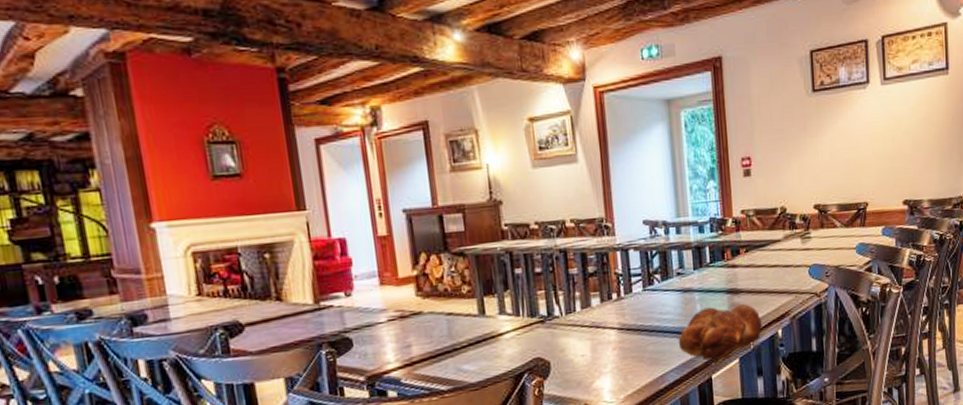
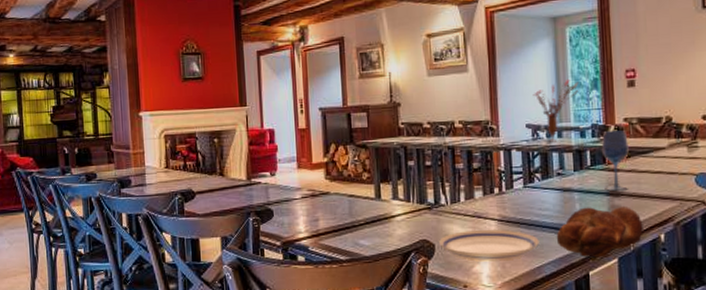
plate: none [555,339,661,376] -> present [439,229,539,262]
bouquet: none [648,170,696,240] -> present [532,80,579,143]
wineglass: none [720,223,747,289] -> present [601,130,629,192]

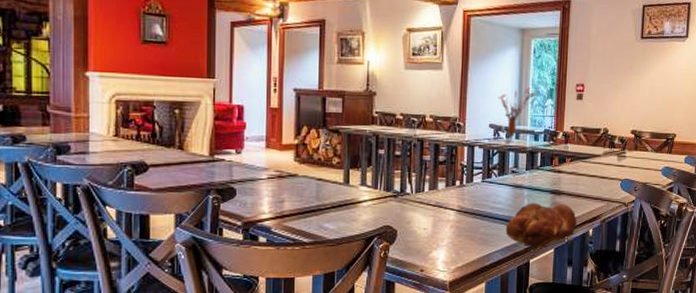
plate: present [439,229,539,262] -> none [401,218,491,248]
wineglass: present [601,130,629,192] -> none [550,136,573,191]

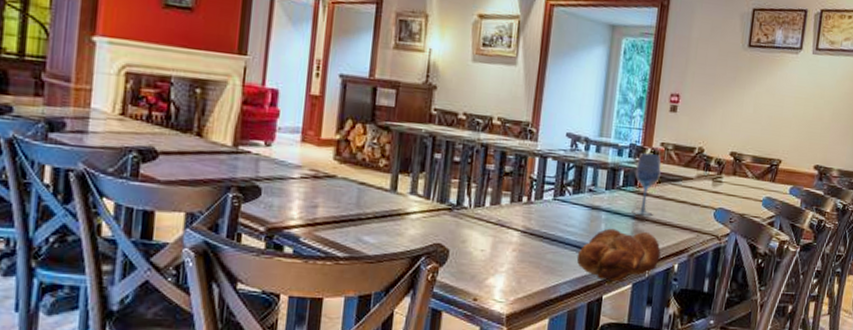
bouquet: present [497,87,538,143] -> none [578,93,625,157]
wineglass: none [550,136,573,191] -> present [631,152,662,217]

